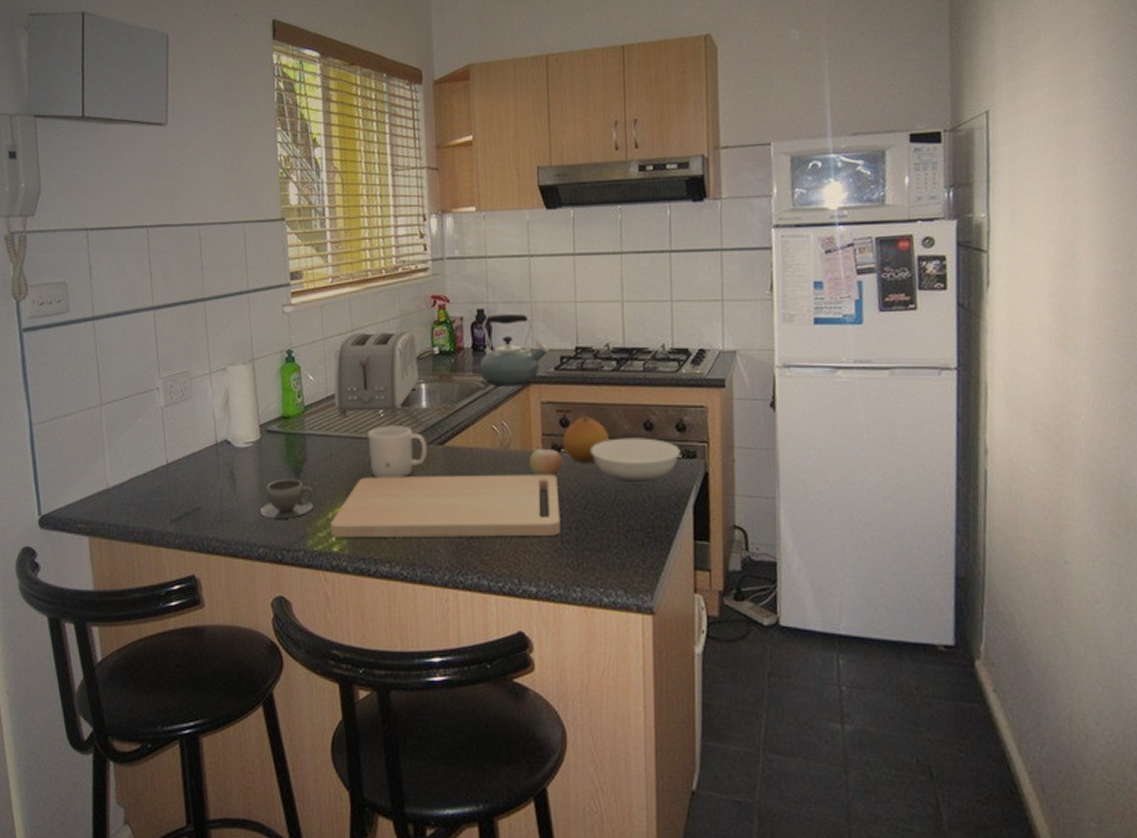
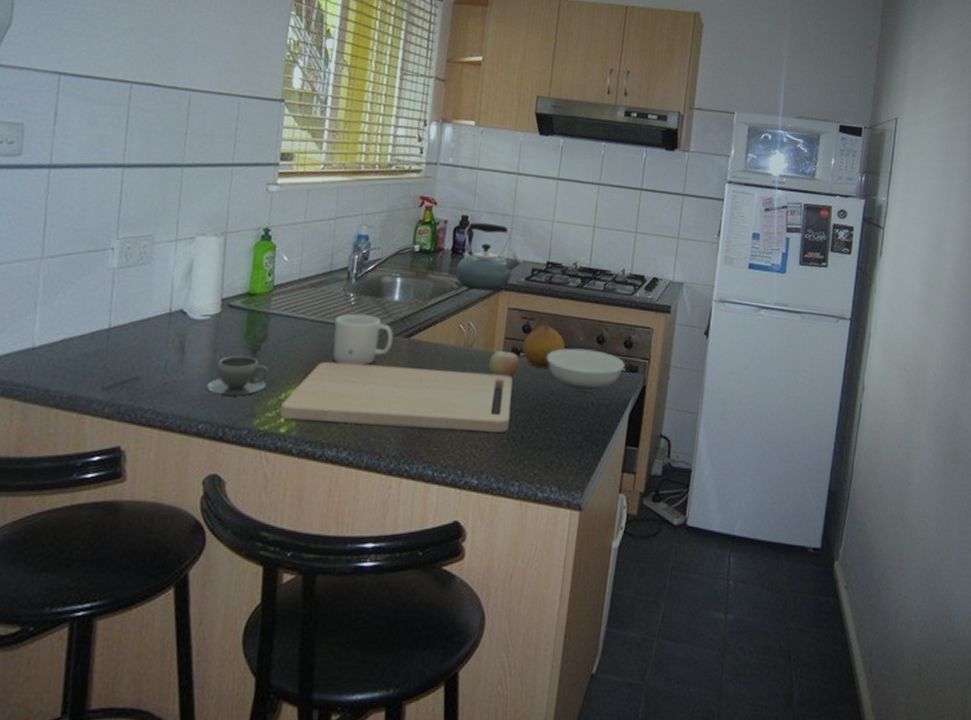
toaster: present [334,331,418,417] -> none [306,221,399,305]

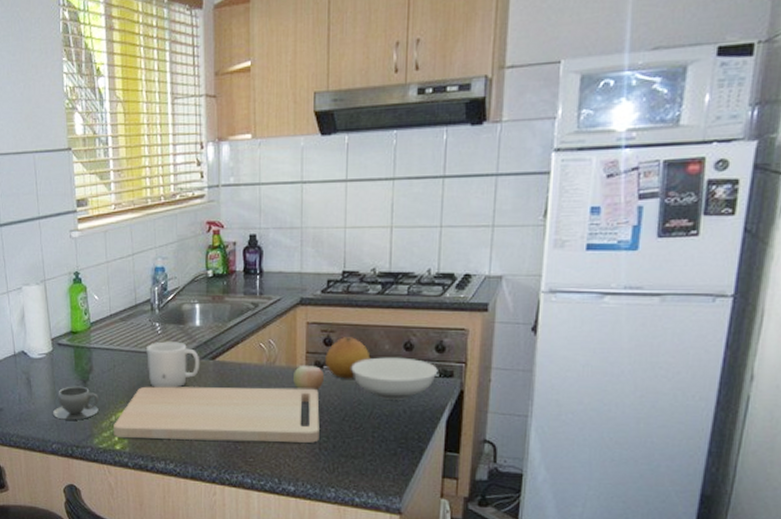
kettle: present [455,222,524,291] -> none [250,239,317,308]

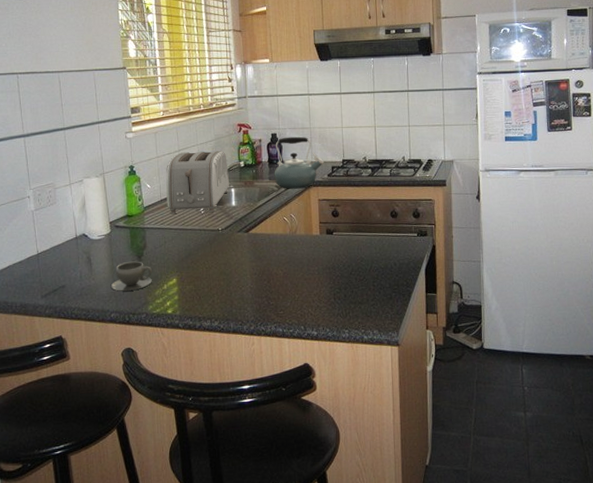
cutting board: present [114,386,320,443] -> none [165,250,334,304]
toaster: none [117,255,193,333] -> present [166,150,229,215]
mug: present [147,341,200,388] -> none [192,219,237,258]
kettle: none [250,239,317,308] -> present [274,136,324,189]
fruit: present [293,362,325,391] -> none [311,230,335,253]
fruit: present [325,337,371,379] -> none [334,209,367,242]
bowl: present [351,357,438,401] -> none [354,223,416,257]

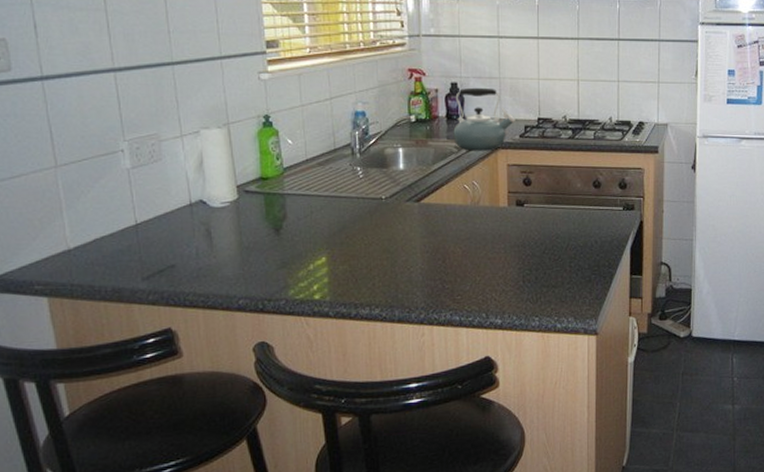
teacup: present [111,261,152,291] -> none [239,235,294,272]
toaster: present [166,150,229,215] -> none [313,100,396,178]

